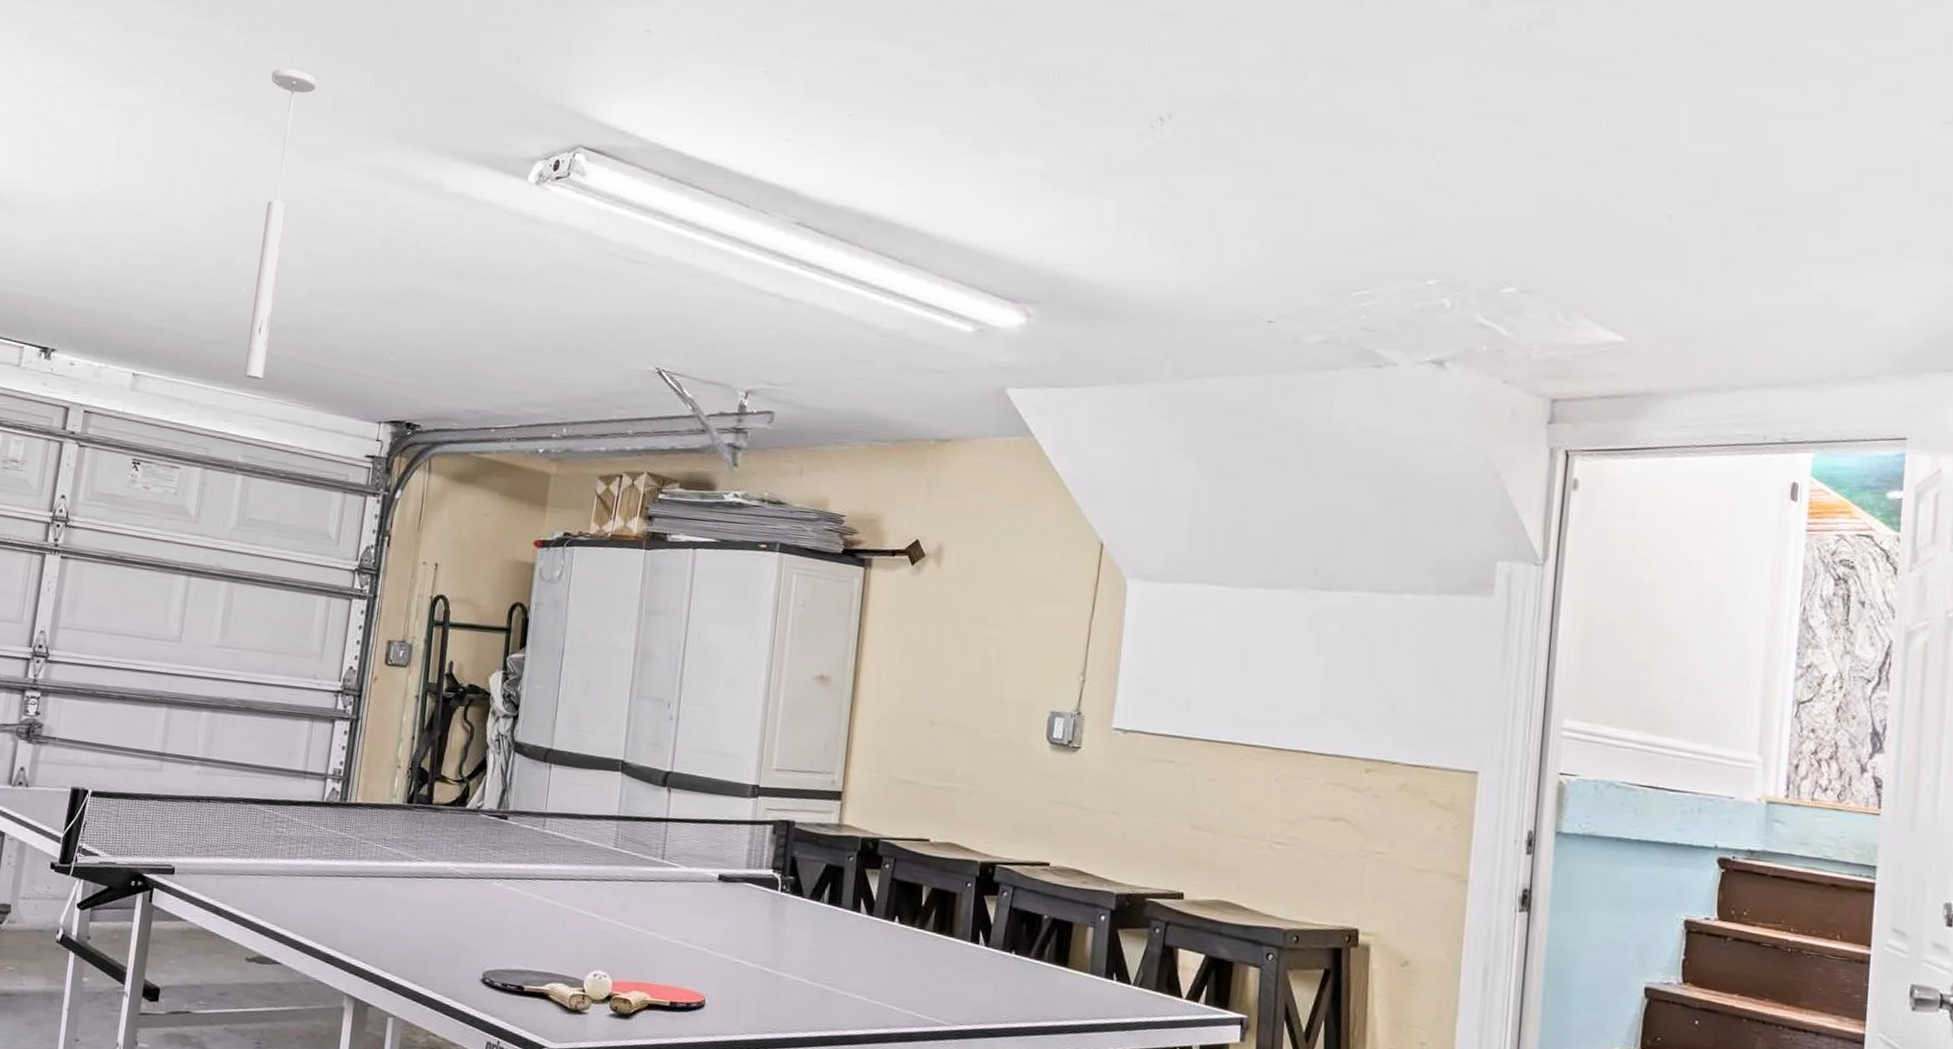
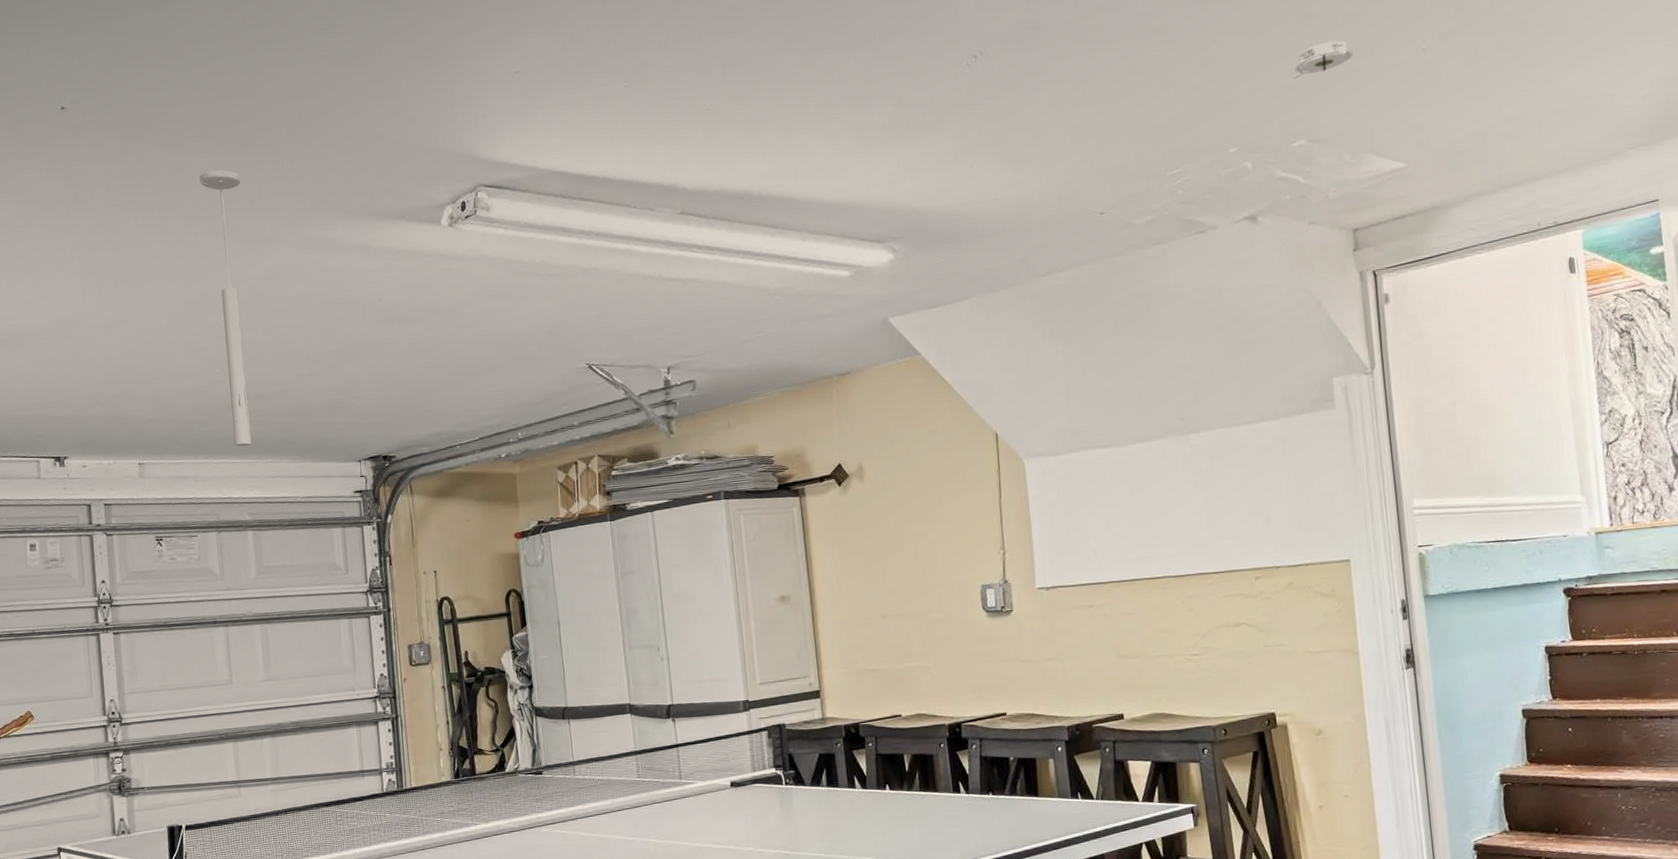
smoke detector: none [1516,184,1589,218] -> present [1294,40,1353,79]

